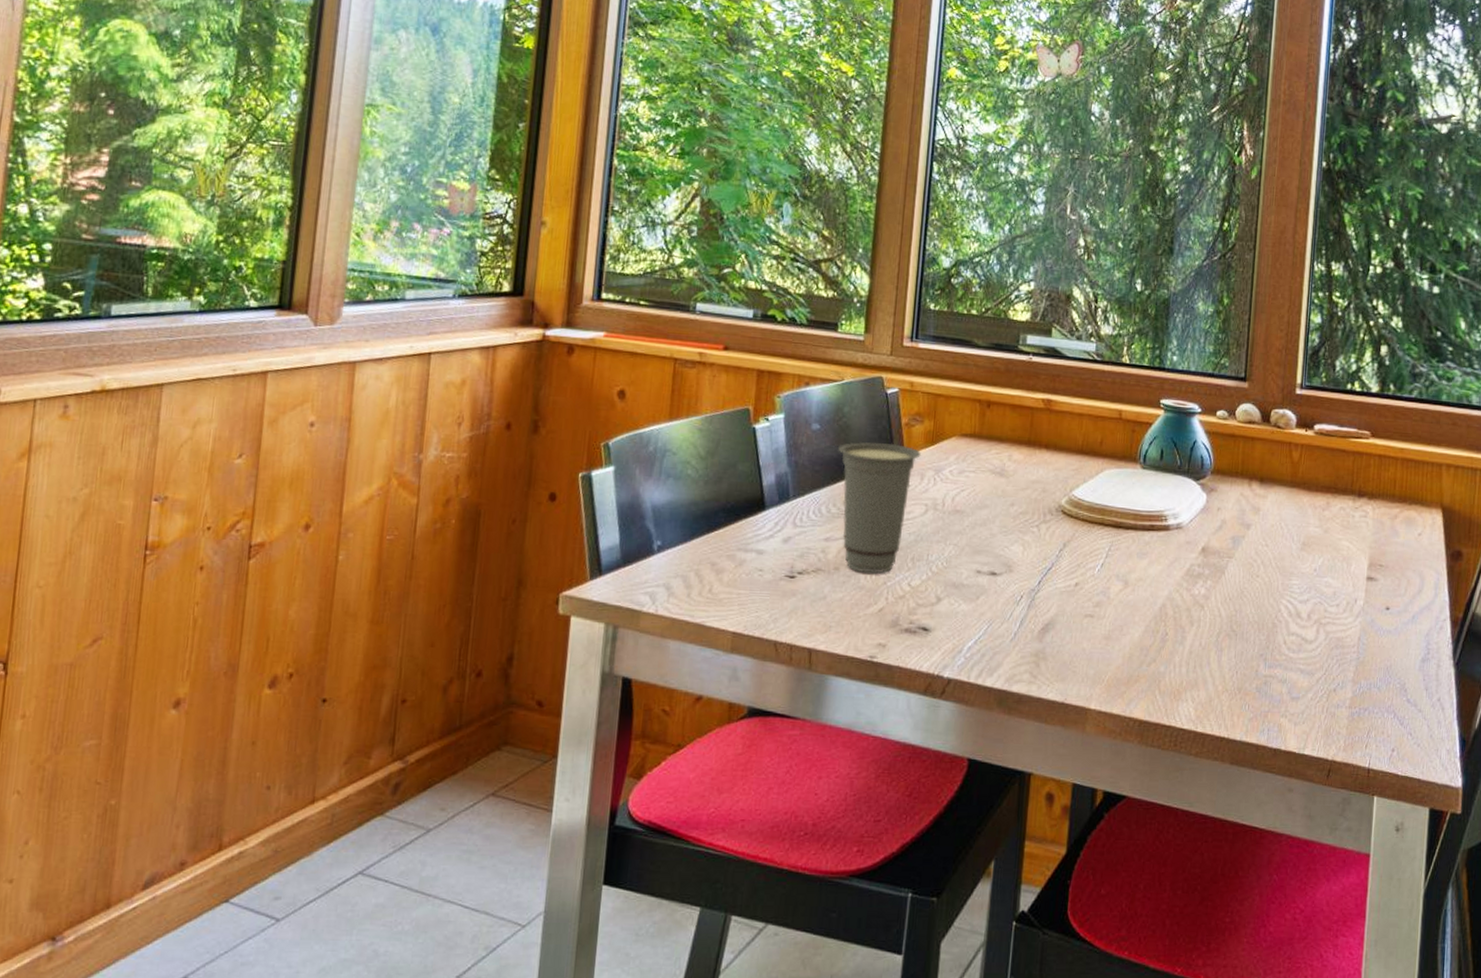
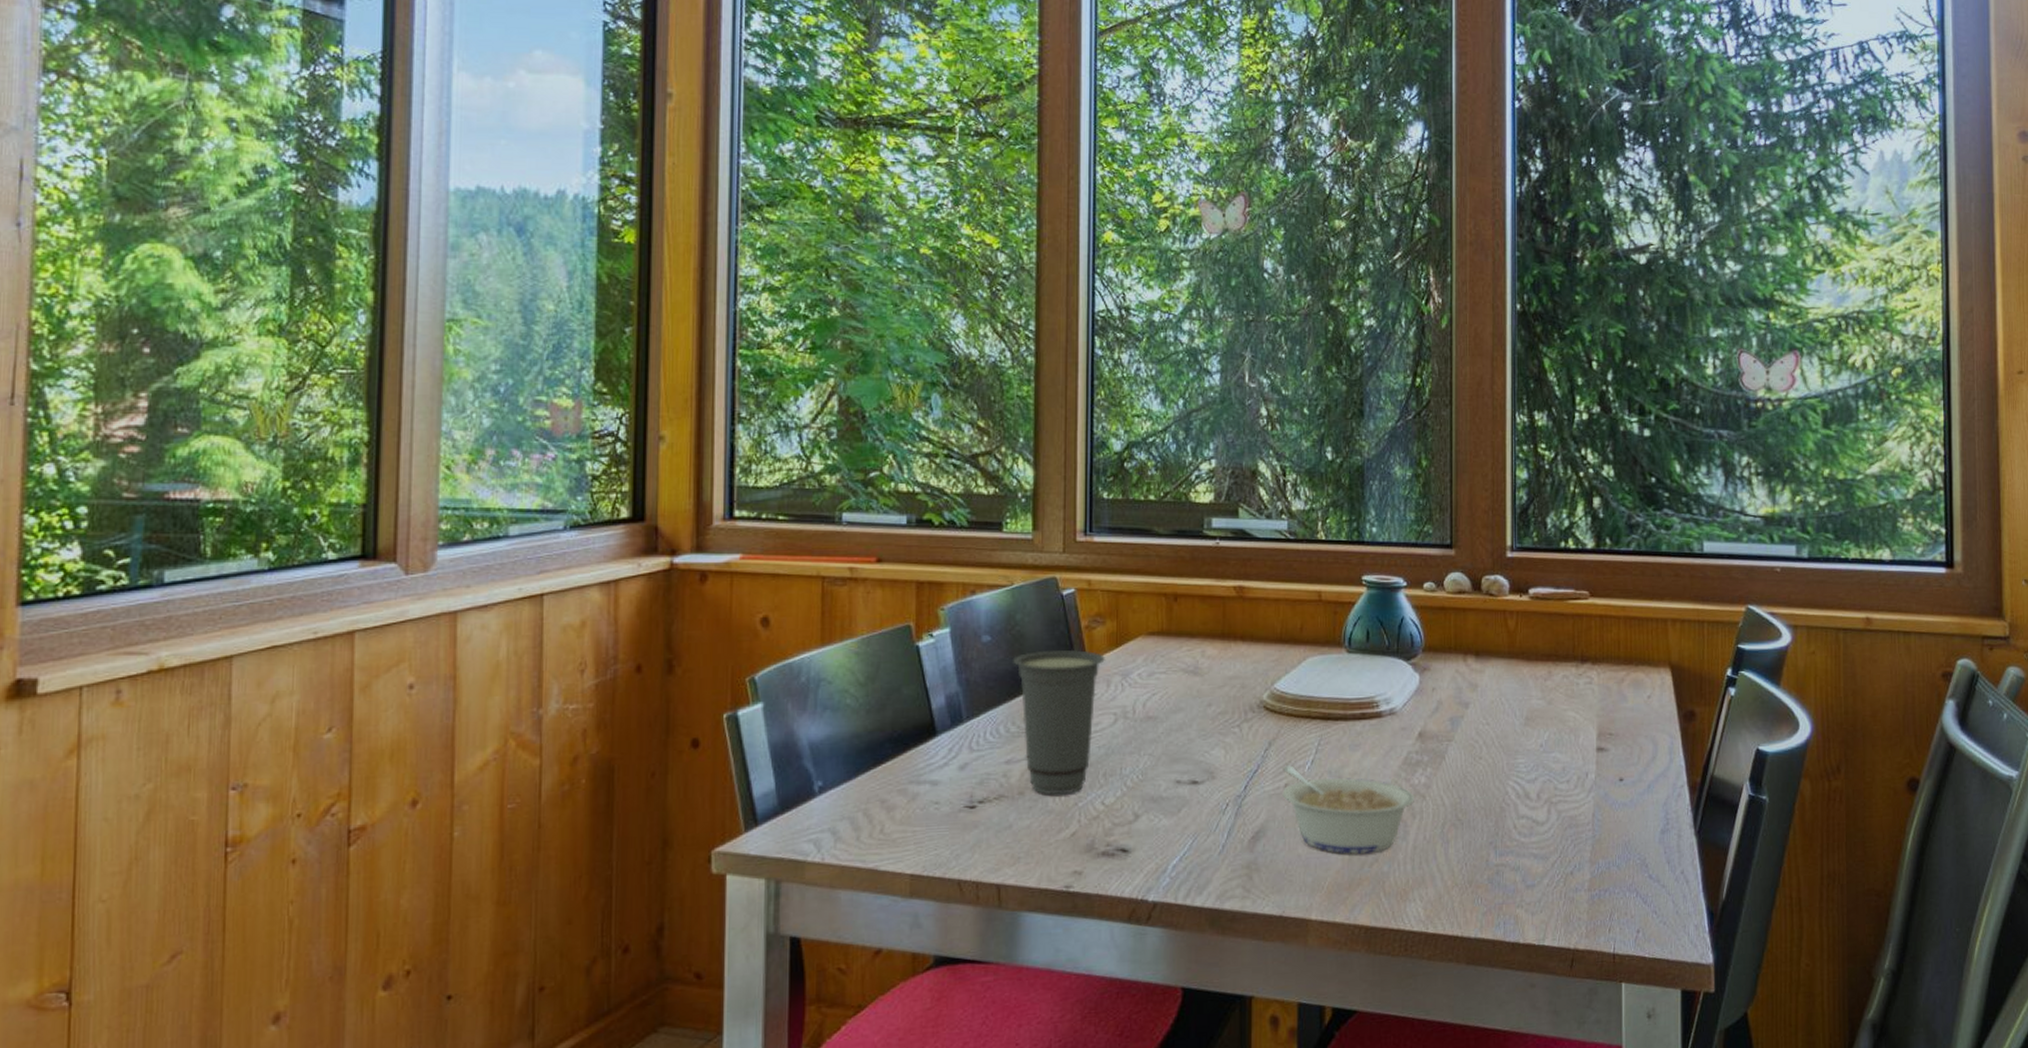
legume: none [1072,566,1194,654] -> present [1282,765,1414,854]

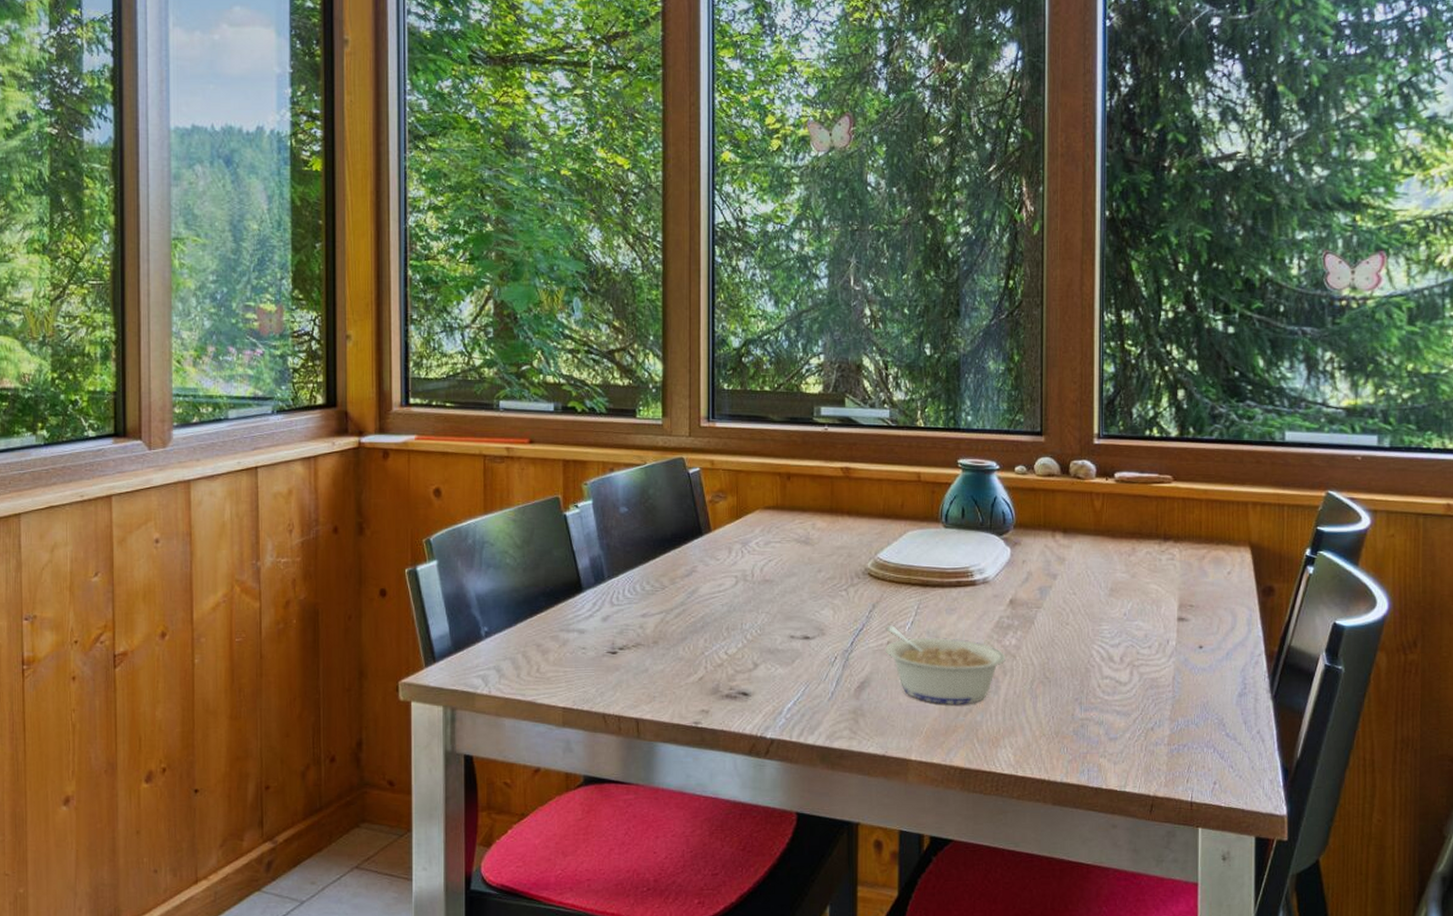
cup: present [1013,649,1106,795] -> none [647,520,728,645]

